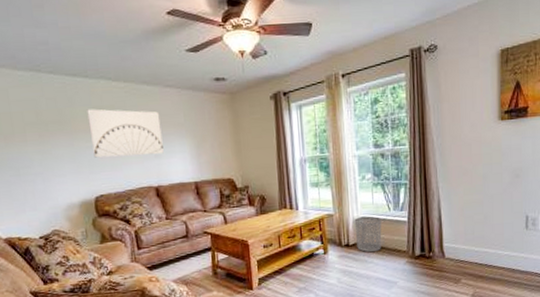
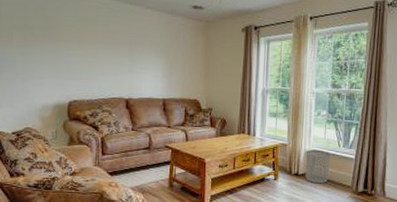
wall art: present [87,109,164,158] -> none [71,20,138,70]

